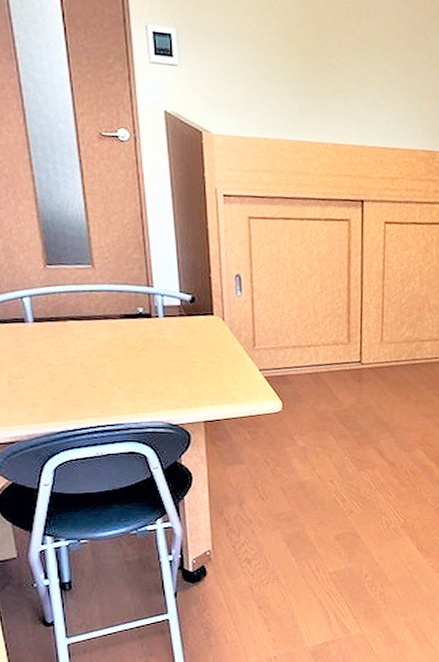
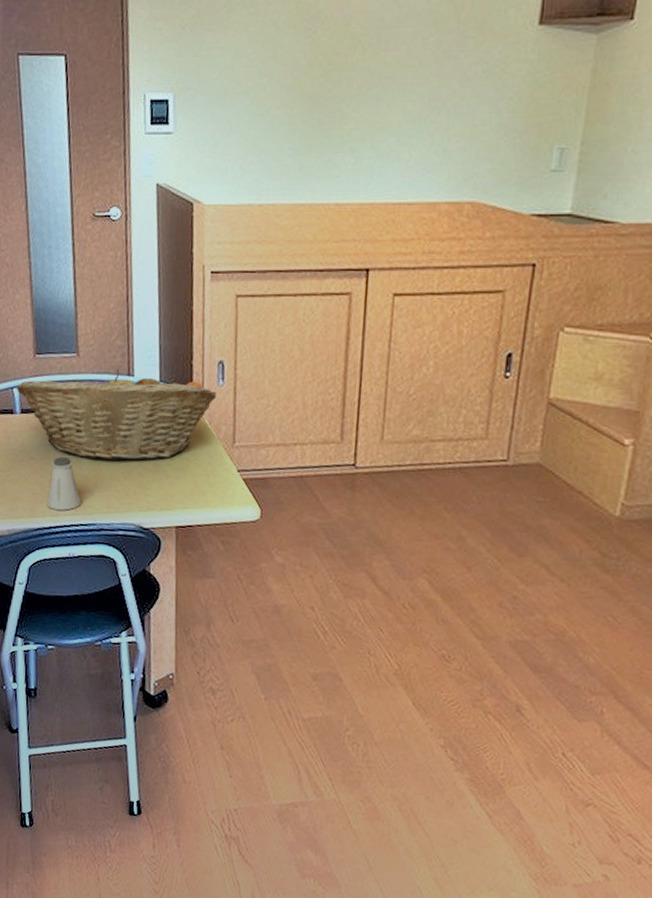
fruit basket: none [26,281,236,366] -> present [16,370,217,462]
saltshaker: none [69,362,106,413] -> present [46,456,81,510]

